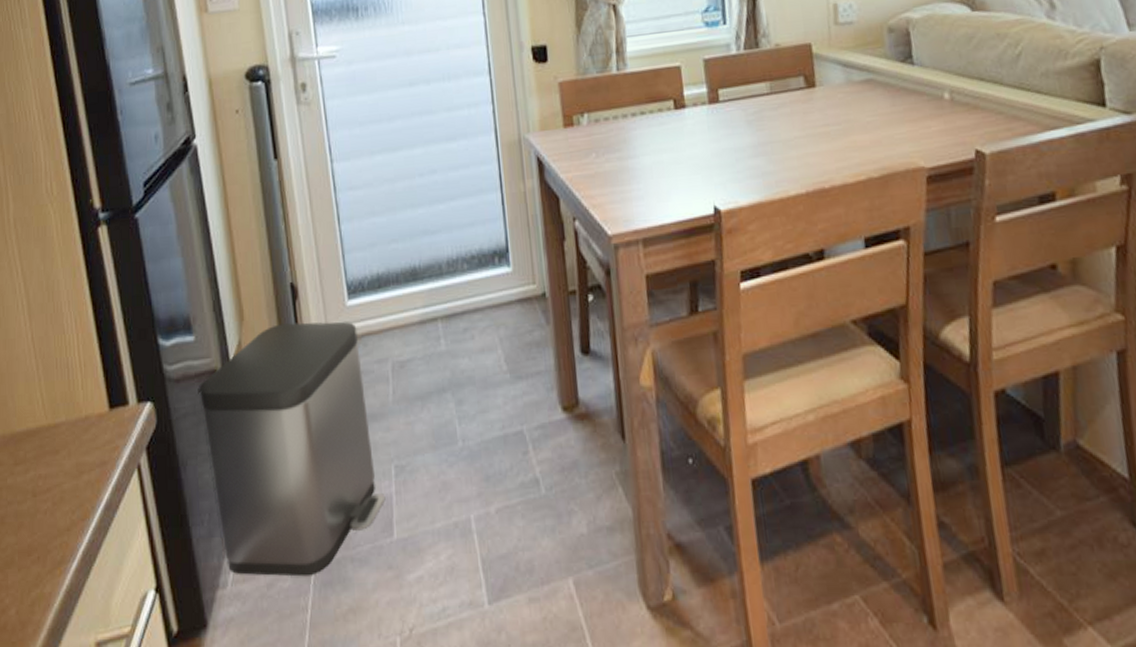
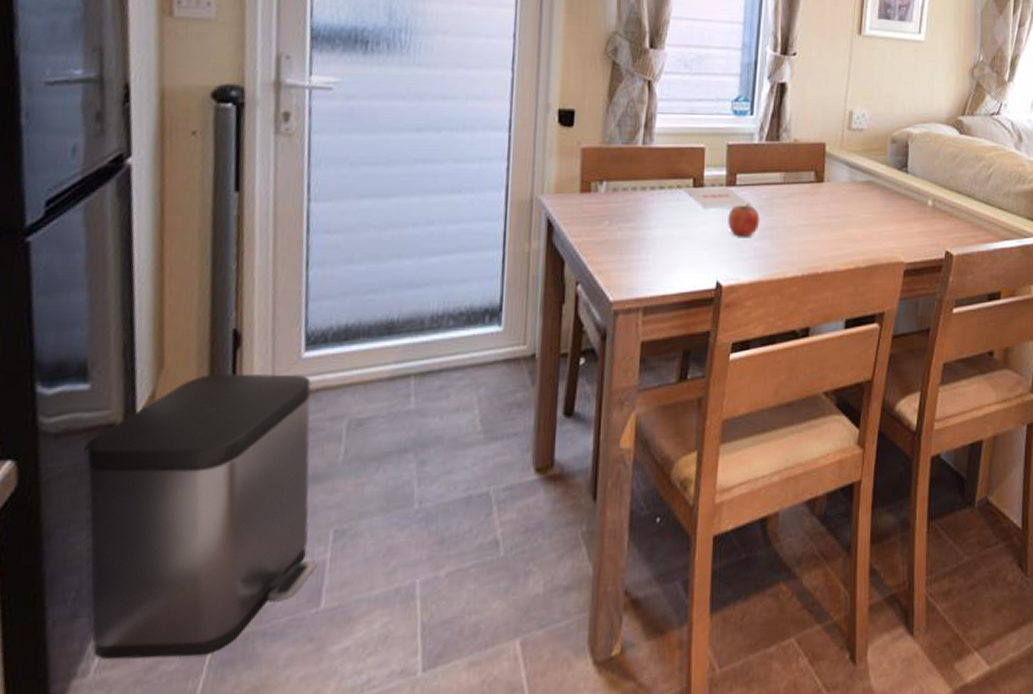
magazine: none [665,104,741,131] -> present [684,187,753,209]
fruit: none [714,120,751,157] -> present [727,204,760,237]

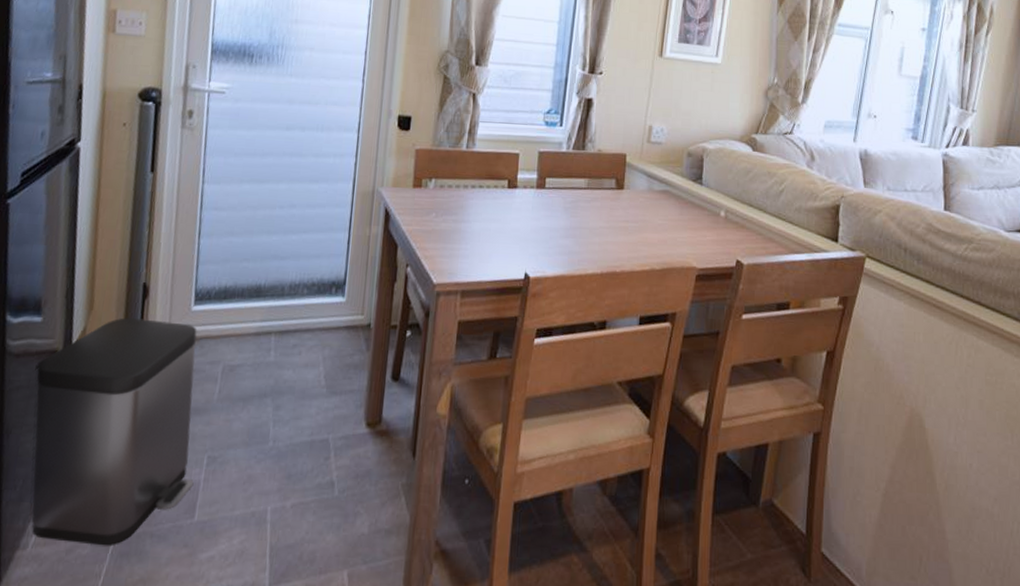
magazine: present [684,187,753,209] -> none [500,188,560,209]
fruit: present [727,204,760,237] -> none [536,205,565,235]

